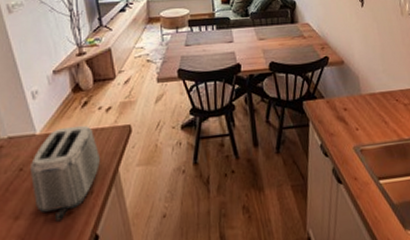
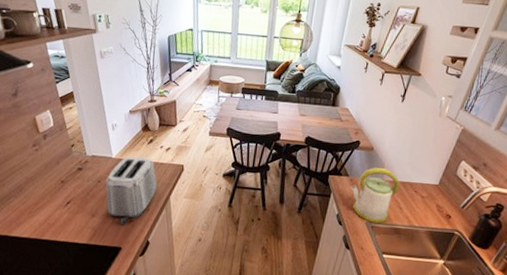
kettle: none [328,81,379,146] -> present [350,167,399,223]

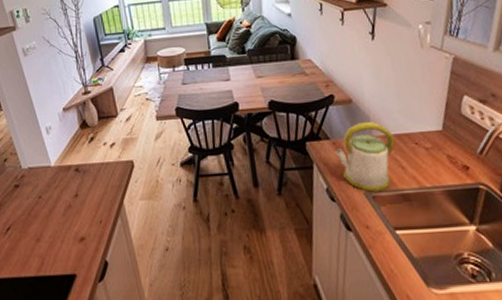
toaster: present [105,156,158,225] -> none [47,159,108,246]

